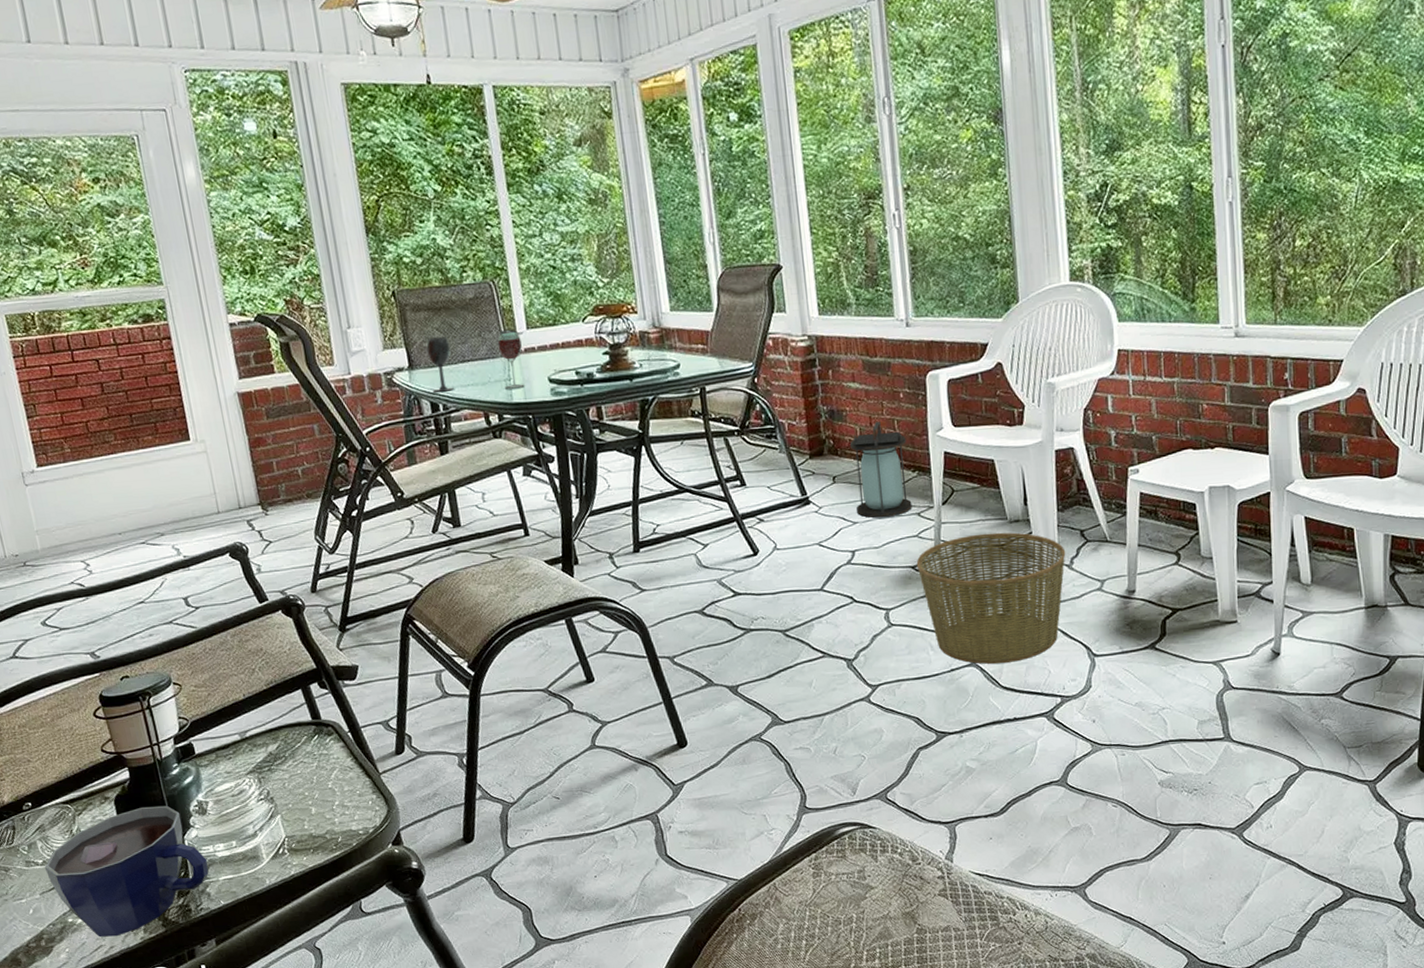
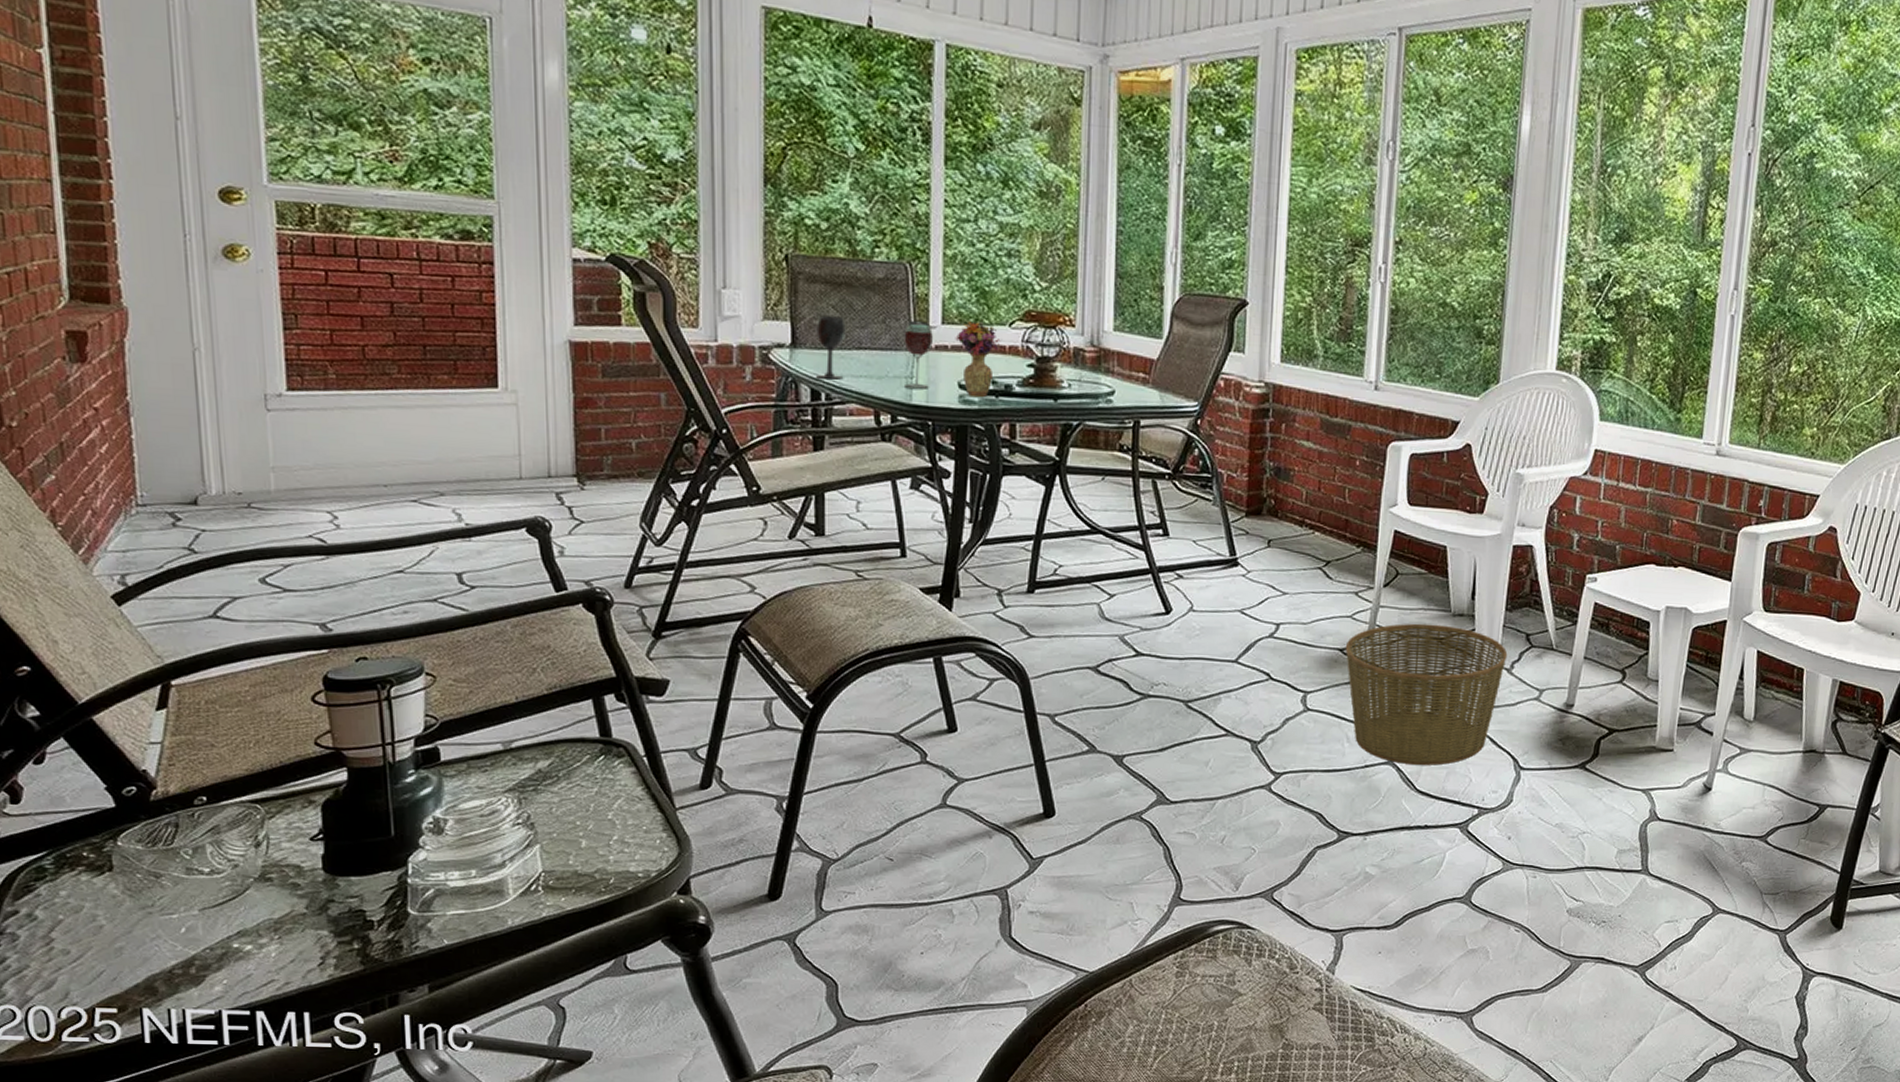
cup: present [44,805,209,937] -> none [211,817,435,971]
flower arrangement: none [539,319,579,389] -> present [955,319,1003,398]
lantern: present [850,420,912,518] -> none [1289,486,1356,592]

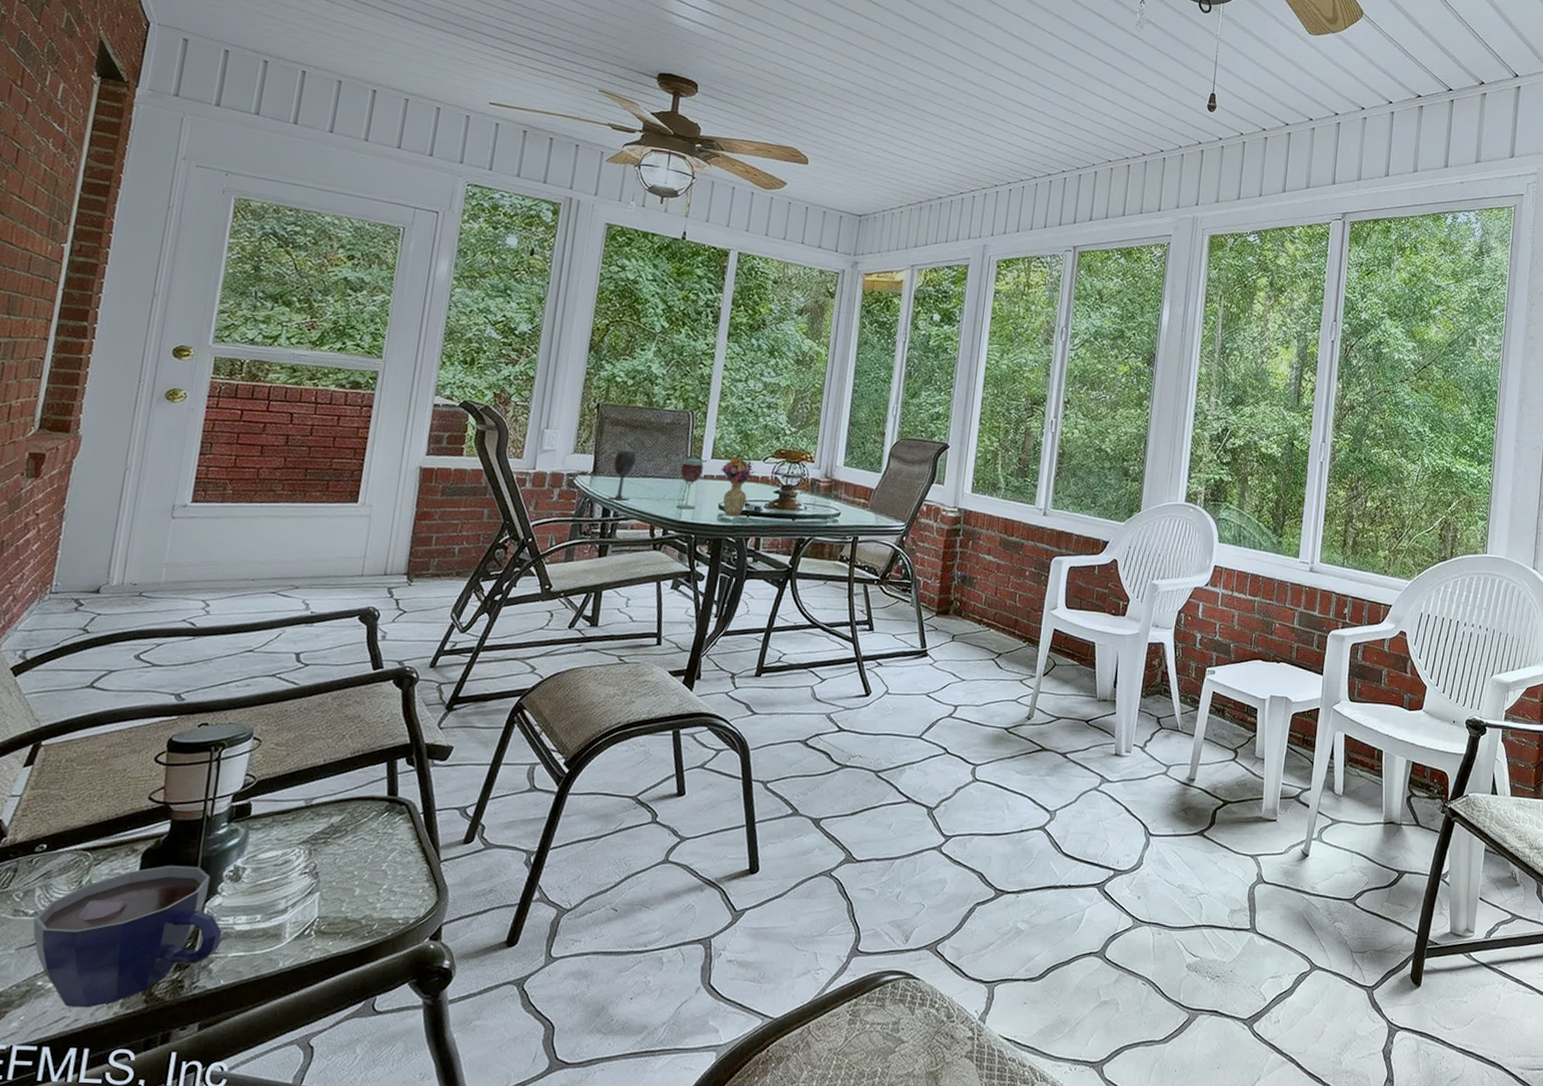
cup: none [211,817,435,971] -> present [33,865,223,1008]
basket: present [1345,623,1508,765] -> none [1009,707,1142,831]

